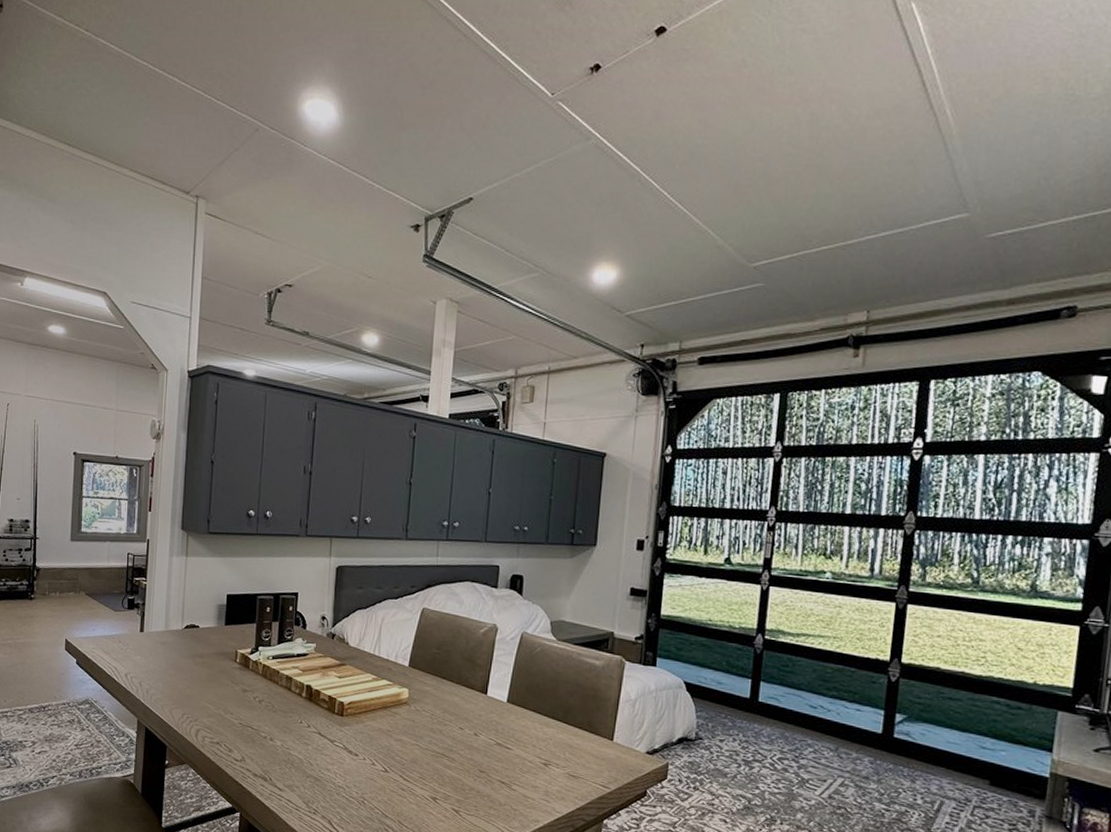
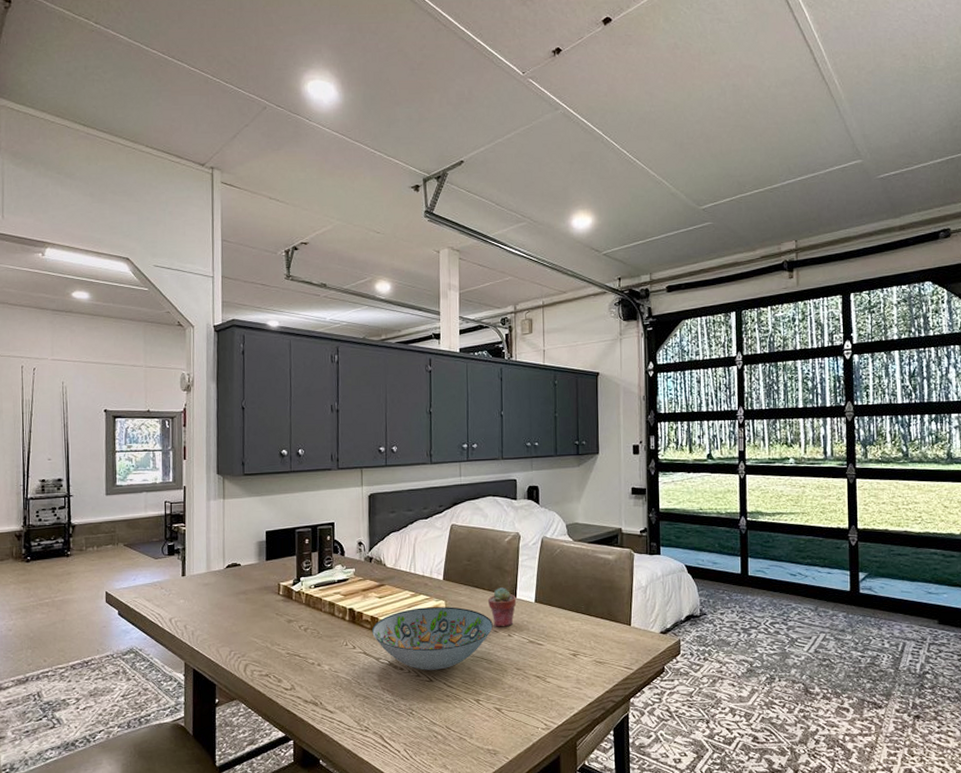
decorative bowl: none [329,693,458,761] -> present [372,607,493,670]
potted succulent: none [456,682,487,725] -> present [488,587,517,627]

